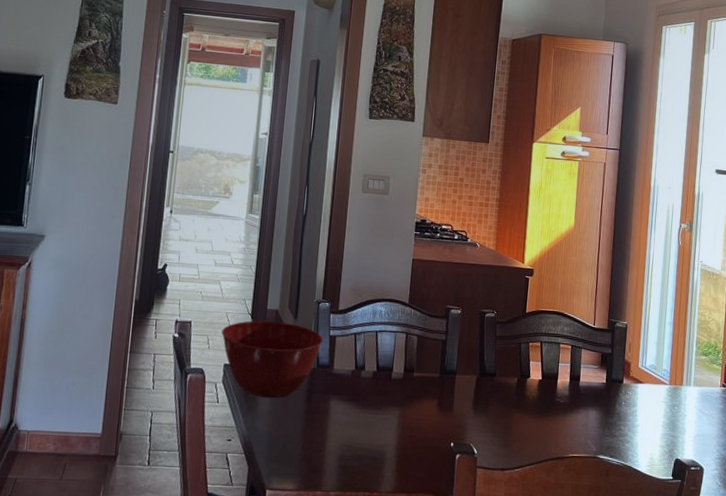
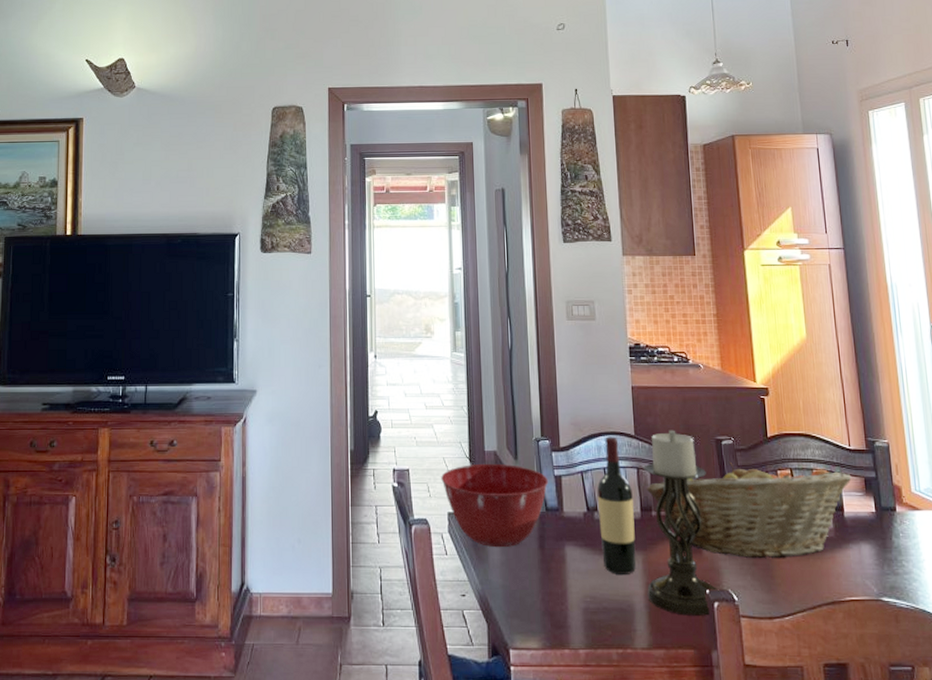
wine bottle: none [363,303,399,427] -> present [596,436,636,574]
candle holder: none [398,300,467,466] -> present [644,430,719,616]
fruit basket: none [411,332,591,420] -> present [646,461,852,559]

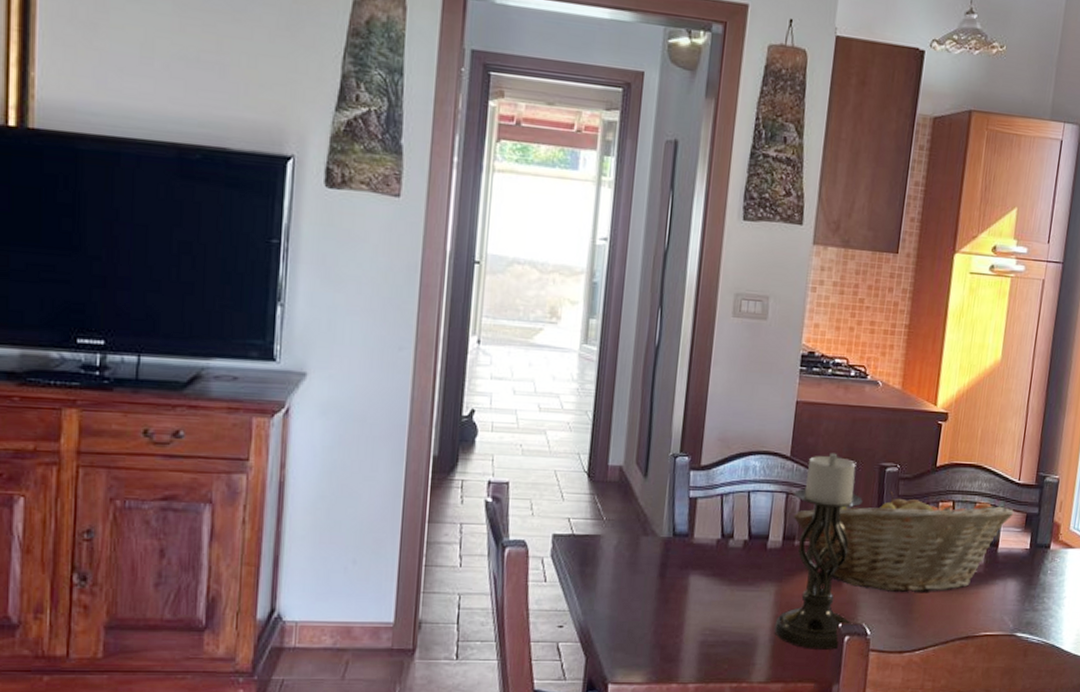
mixing bowl: present [441,463,549,548] -> none [549,479,682,575]
wine bottle: present [596,436,636,574] -> none [730,456,777,607]

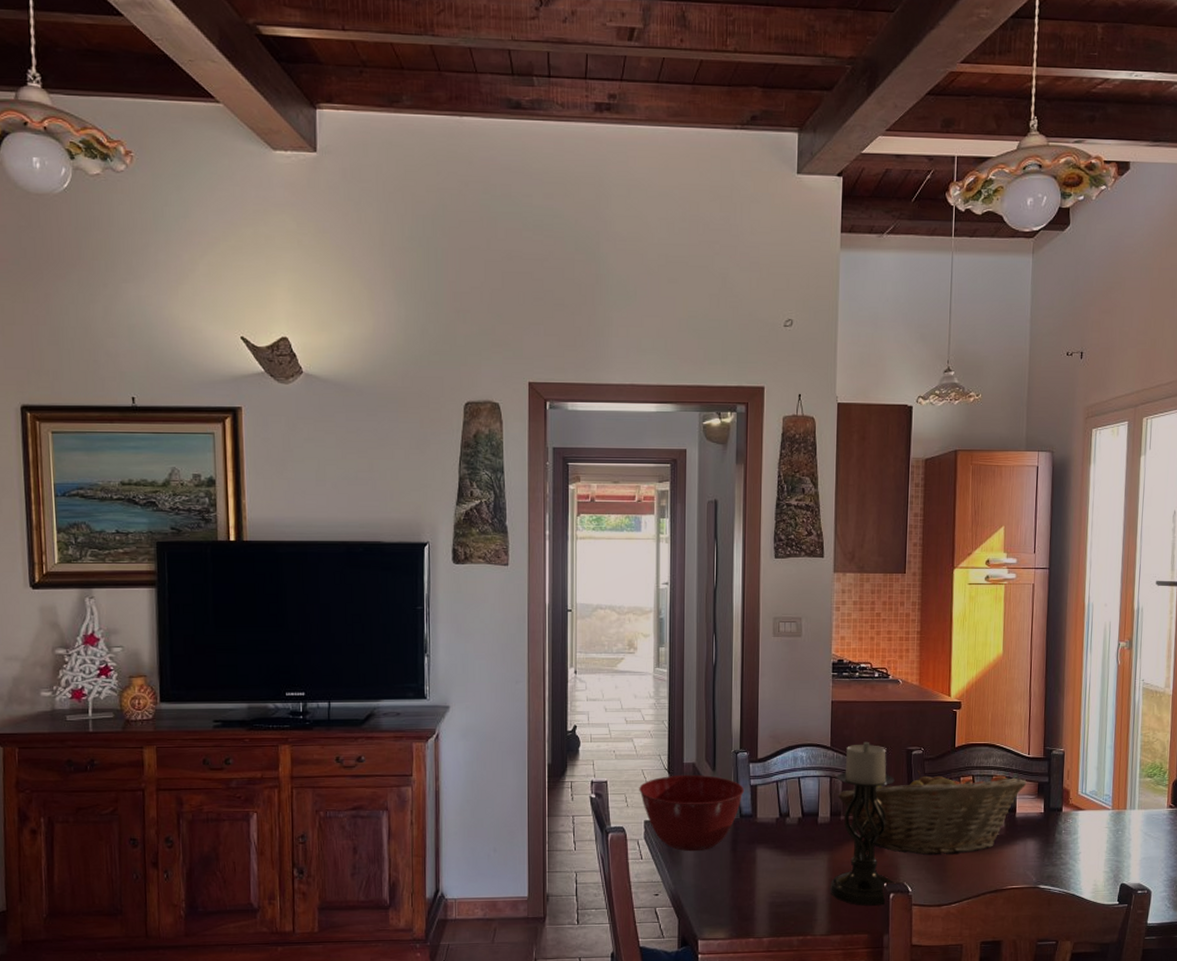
mixing bowl: none [549,479,682,575] -> present [639,774,745,852]

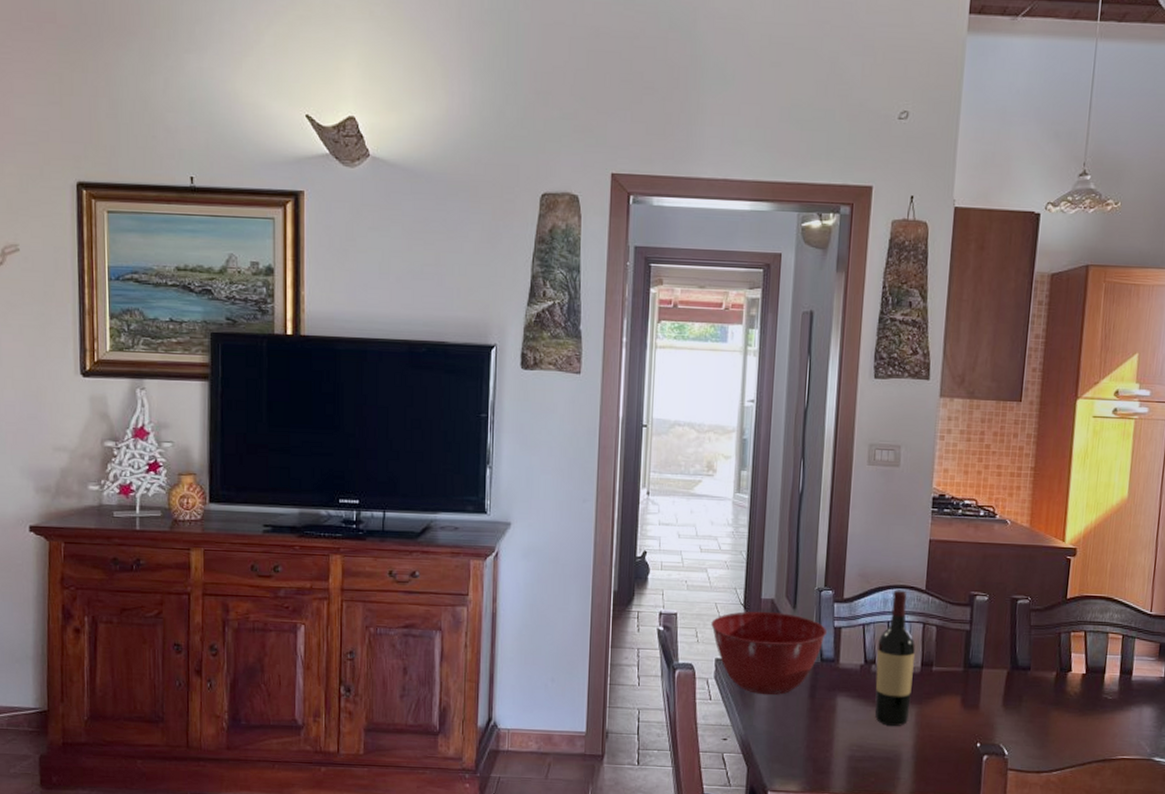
wine bottle: none [790,748,824,872] -> present [874,590,915,726]
candle holder: present [830,741,896,906] -> none [916,586,996,768]
fruit basket: present [837,770,1027,855] -> none [930,621,1147,718]

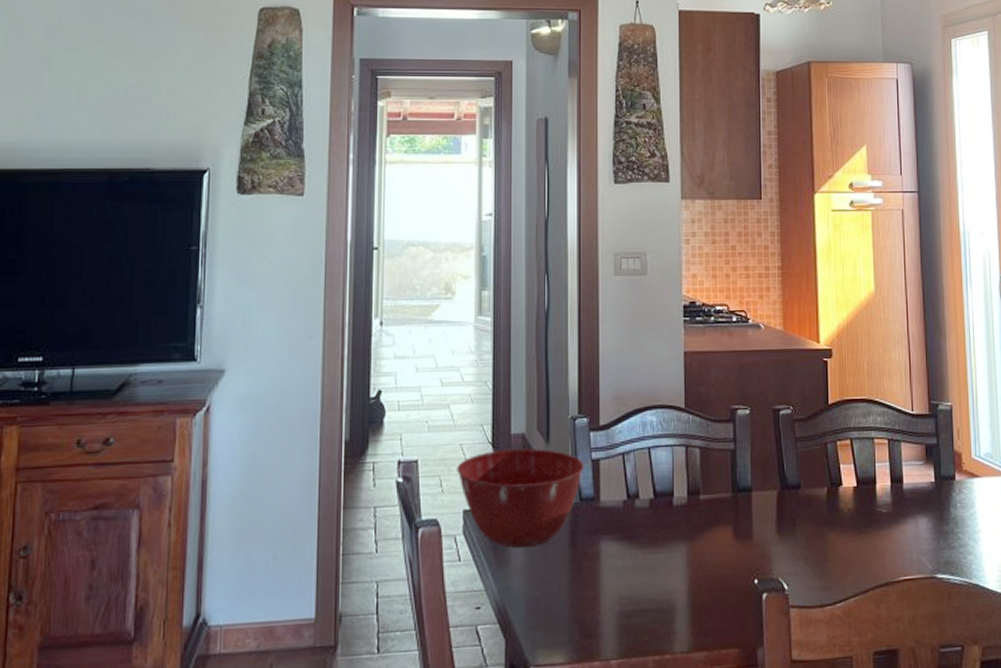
wine bottle: present [874,590,915,726] -> none [639,410,680,570]

